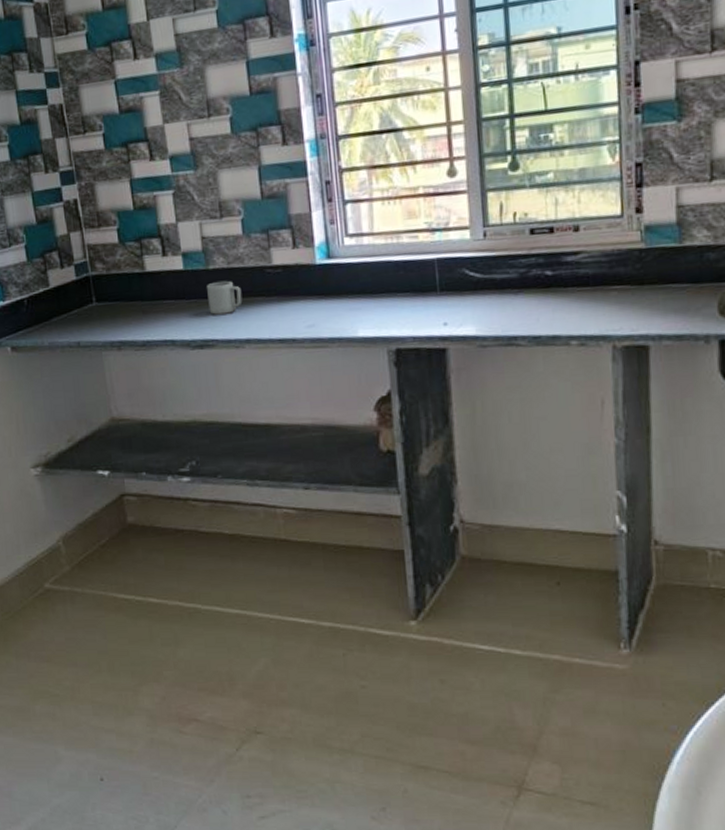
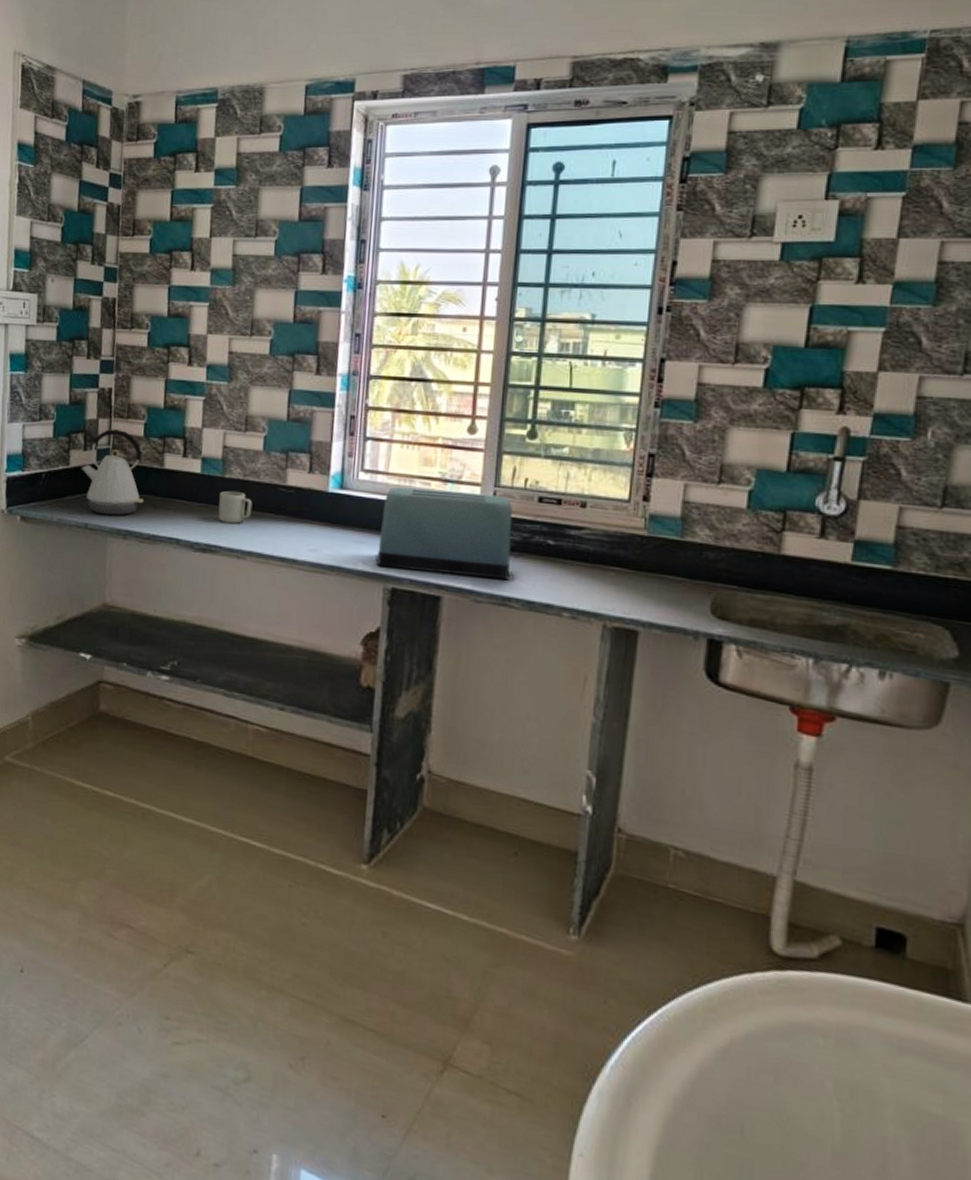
kettle: none [61,240,132,330] -> present [81,429,144,516]
toaster: none [374,235,514,330] -> present [377,487,516,580]

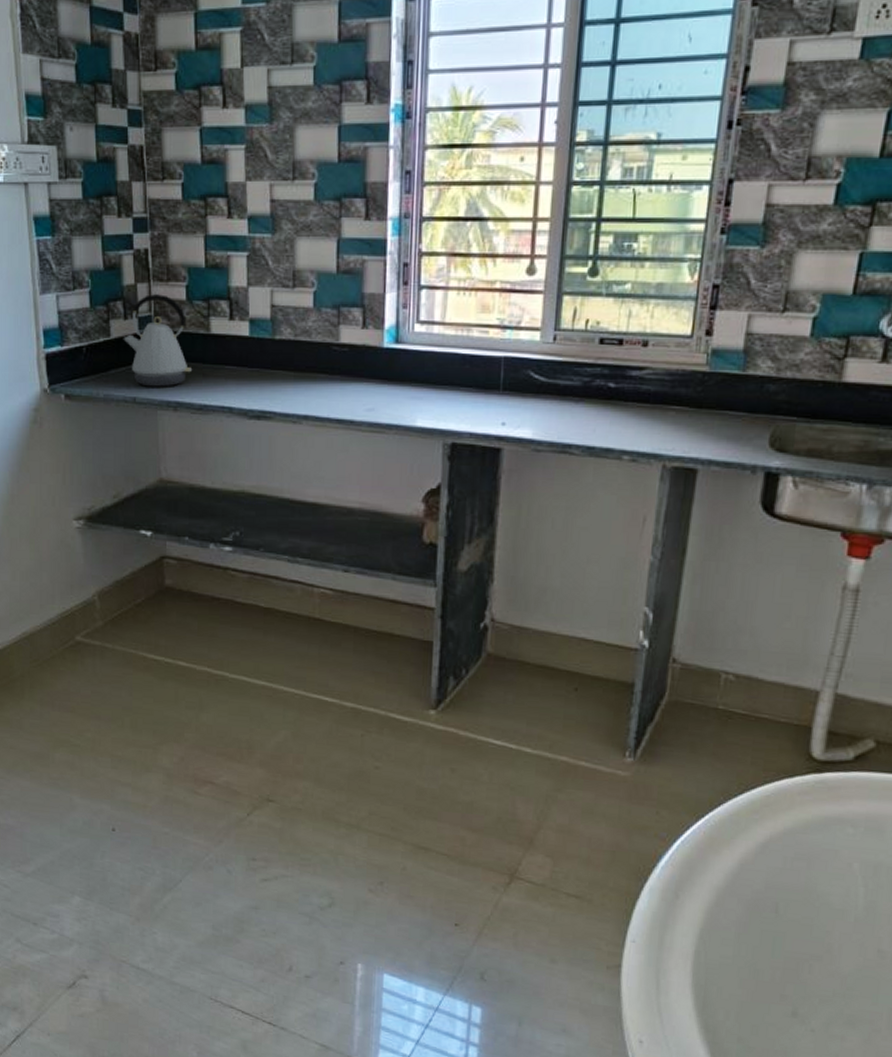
cup: present [218,490,253,524] -> none [270,352,306,387]
toaster: present [377,487,516,580] -> none [436,338,576,427]

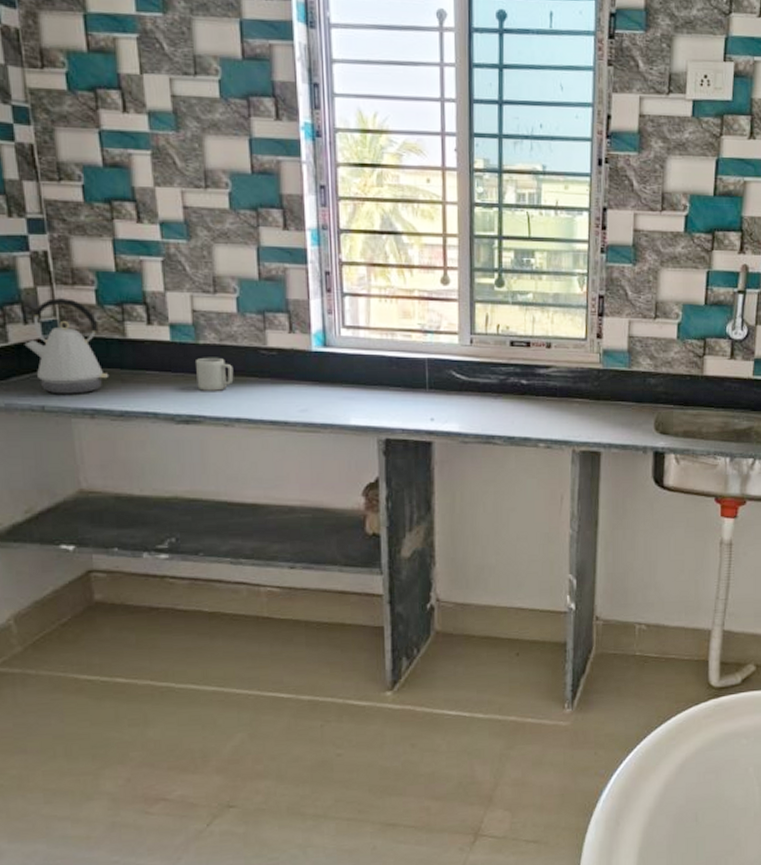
cup: none [270,352,306,387] -> present [196,357,234,391]

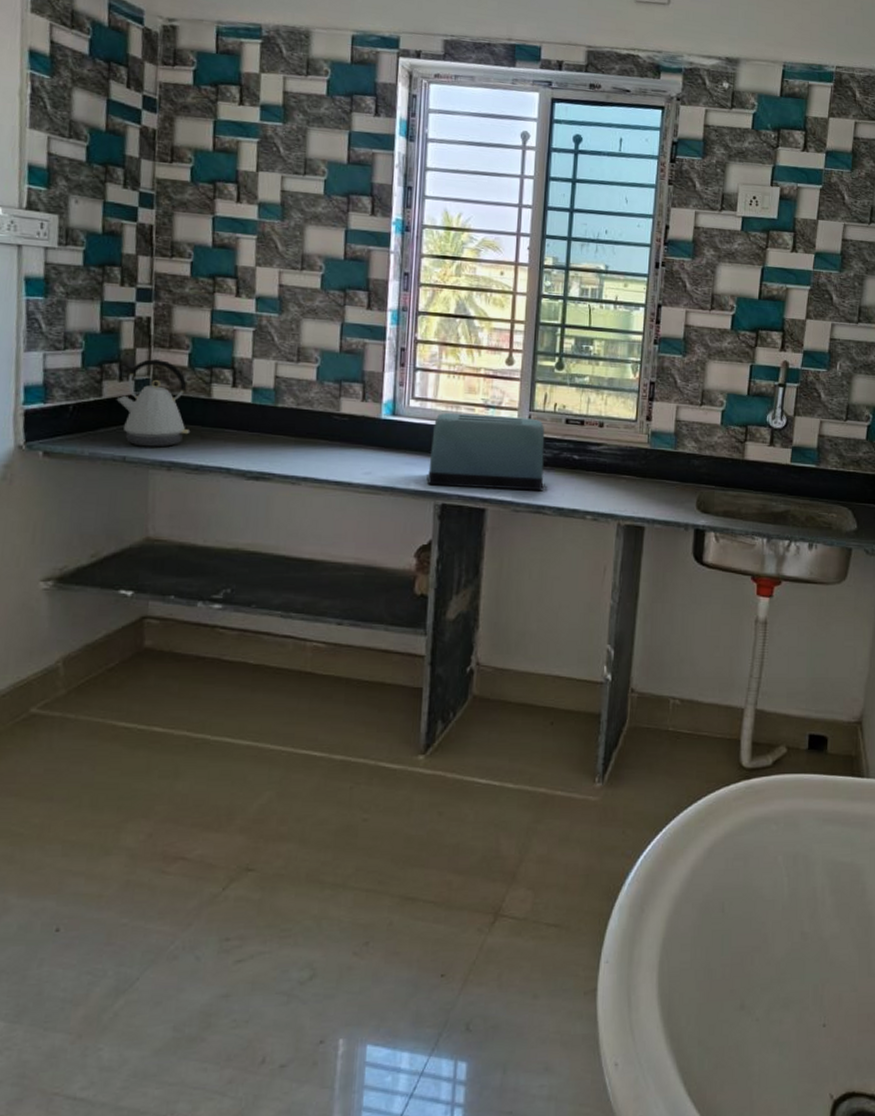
cup: present [196,357,234,391] -> none [271,419,307,451]
toaster: none [368,342,494,421] -> present [428,413,548,491]

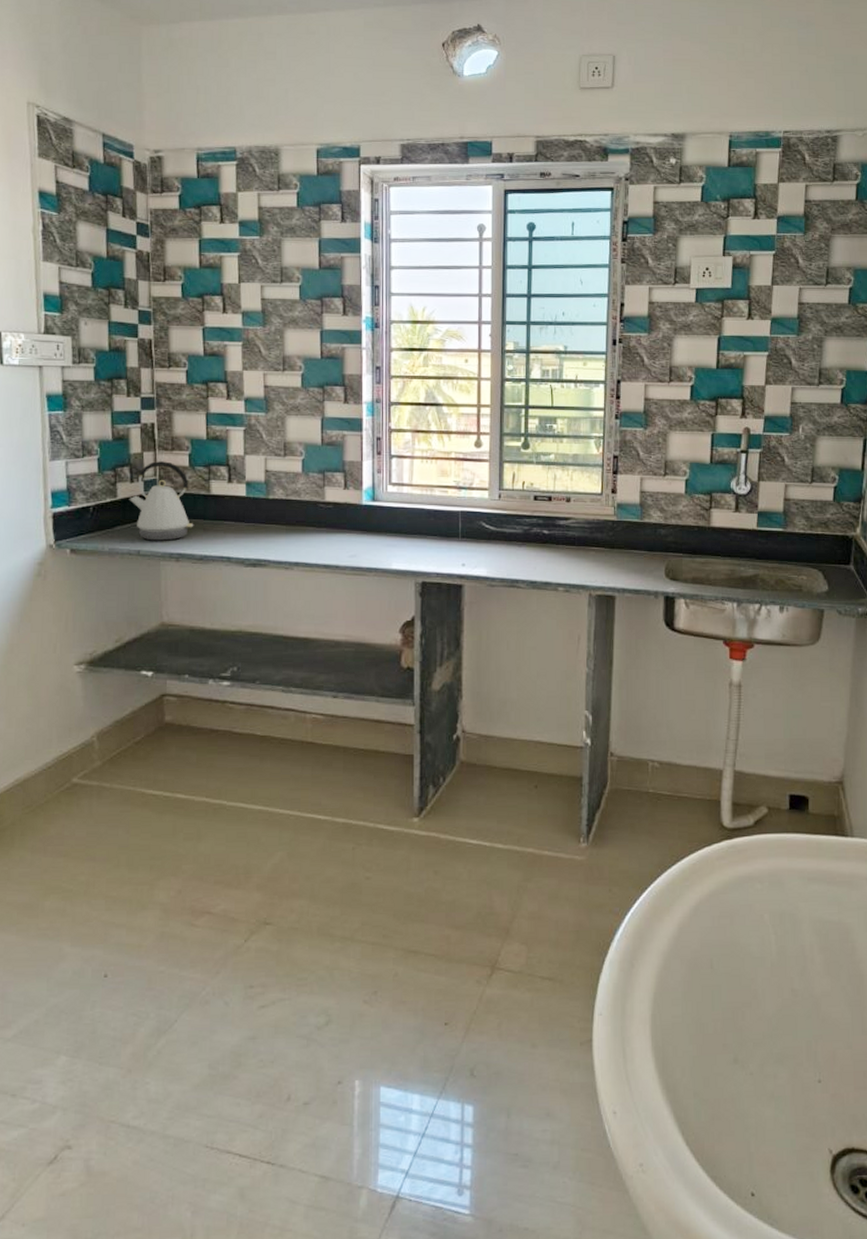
toaster: present [428,413,548,491] -> none [408,496,519,566]

